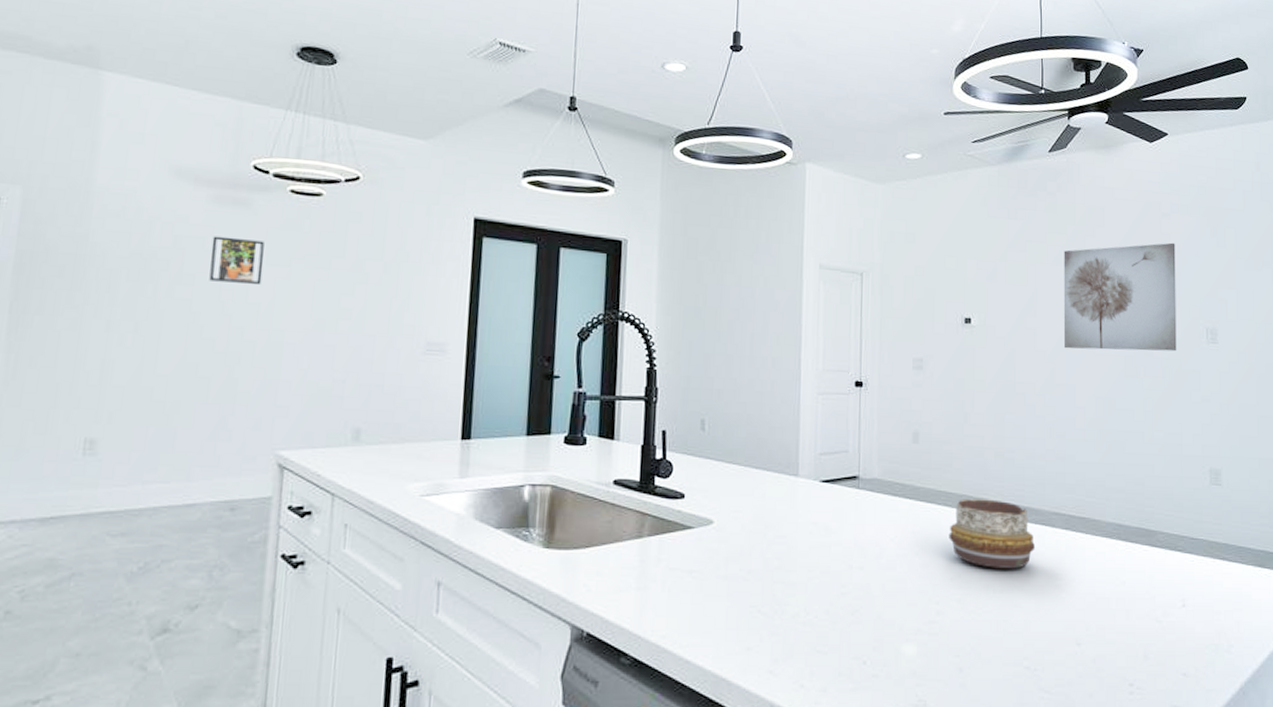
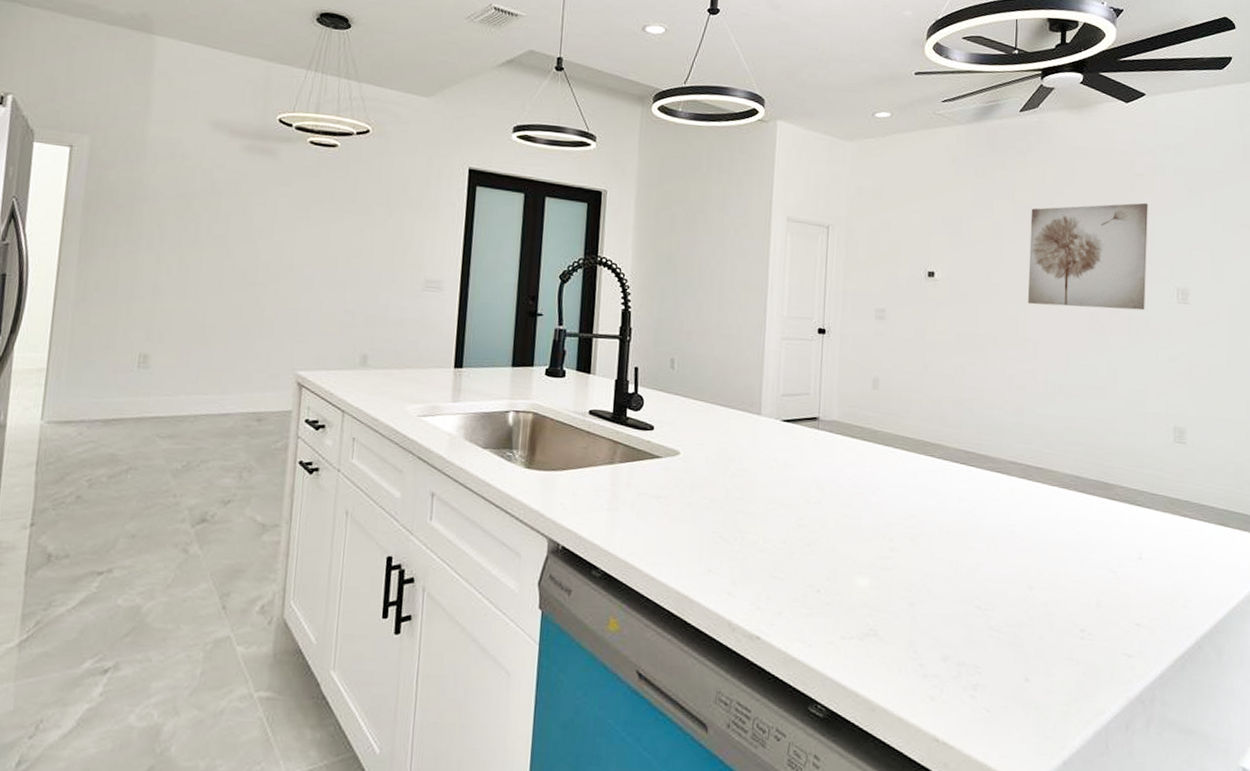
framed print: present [209,236,265,284] -> none [241,181,288,224]
decorative bowl: present [949,499,1035,569] -> none [904,444,990,513]

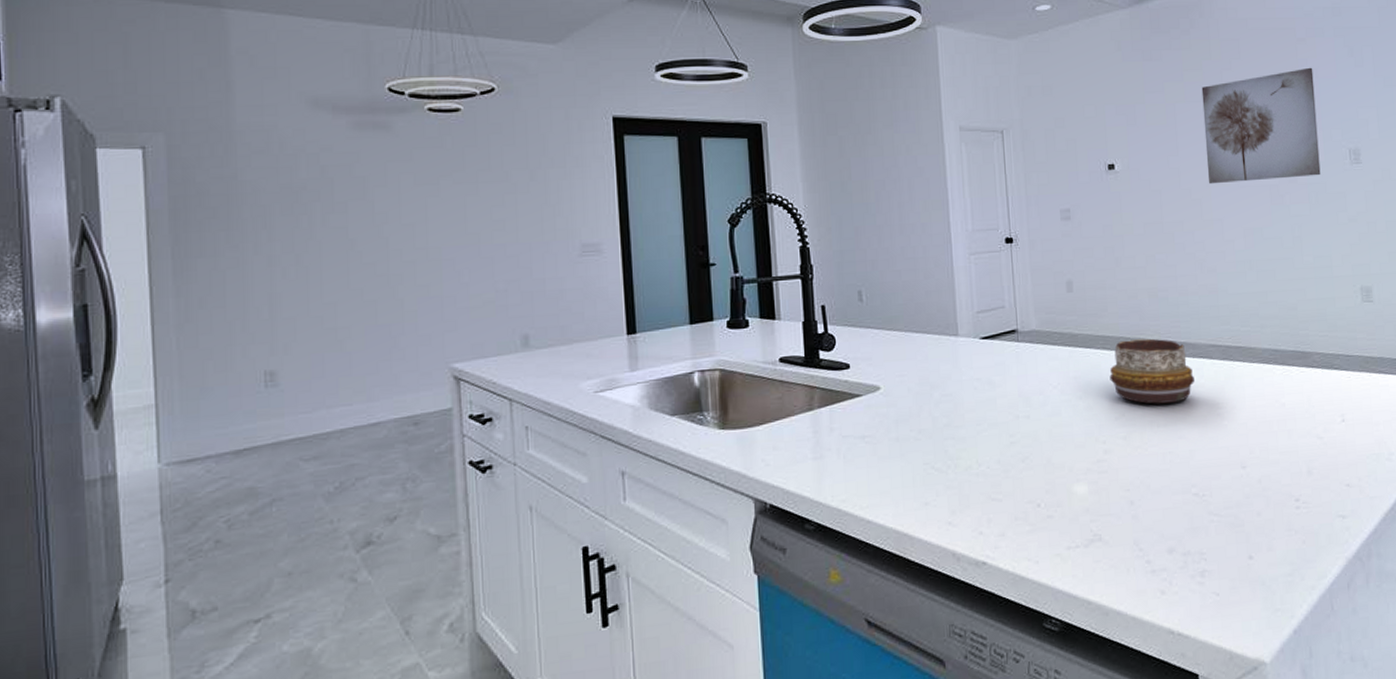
decorative bowl: none [904,444,990,513] -> present [1109,338,1194,404]

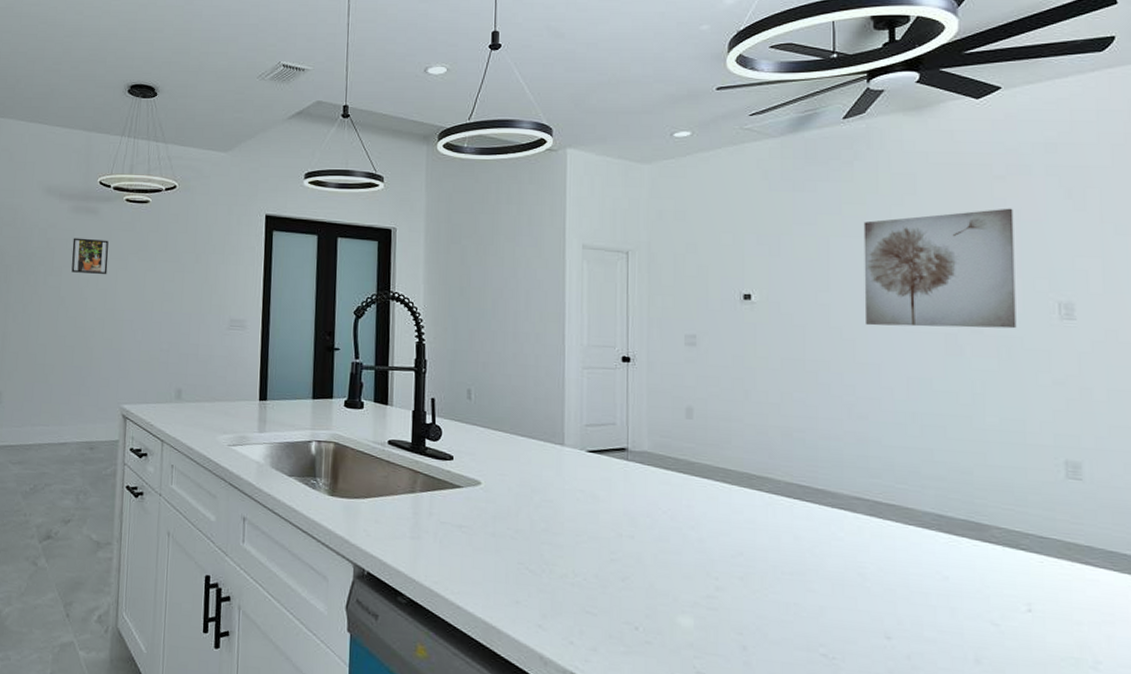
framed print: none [358,161,413,207] -> present [71,238,109,274]
decorative bowl: present [1109,338,1194,404] -> none [728,477,831,552]

